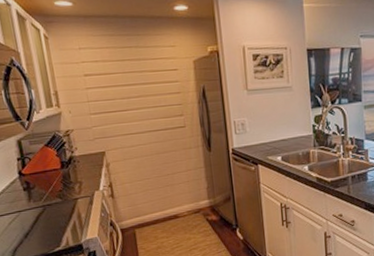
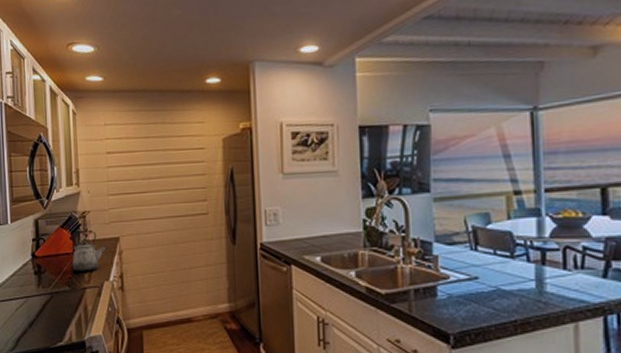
kettle: none [57,146,94,185] -> present [71,229,107,272]

